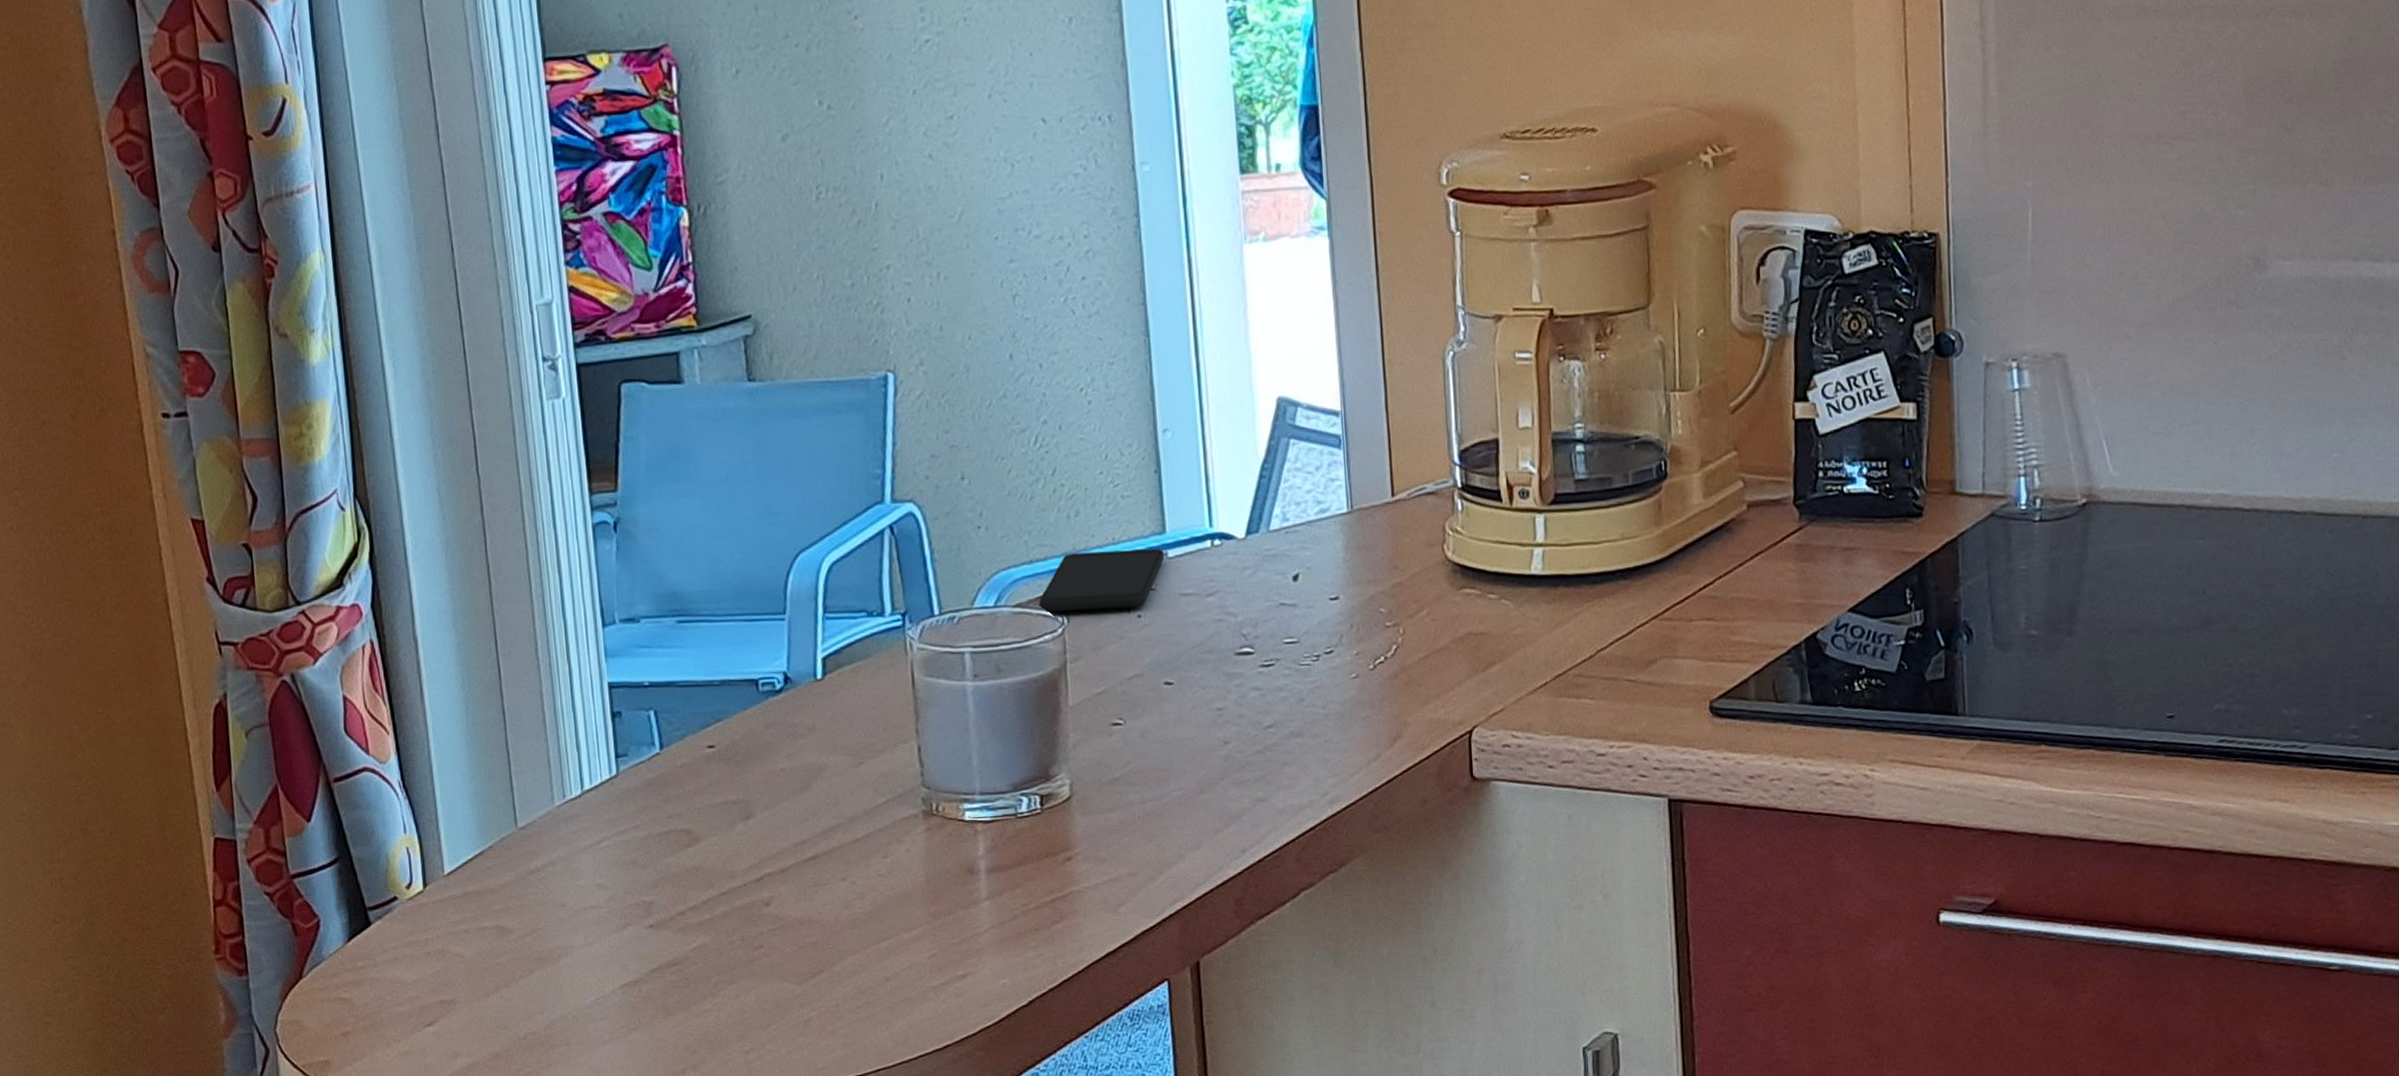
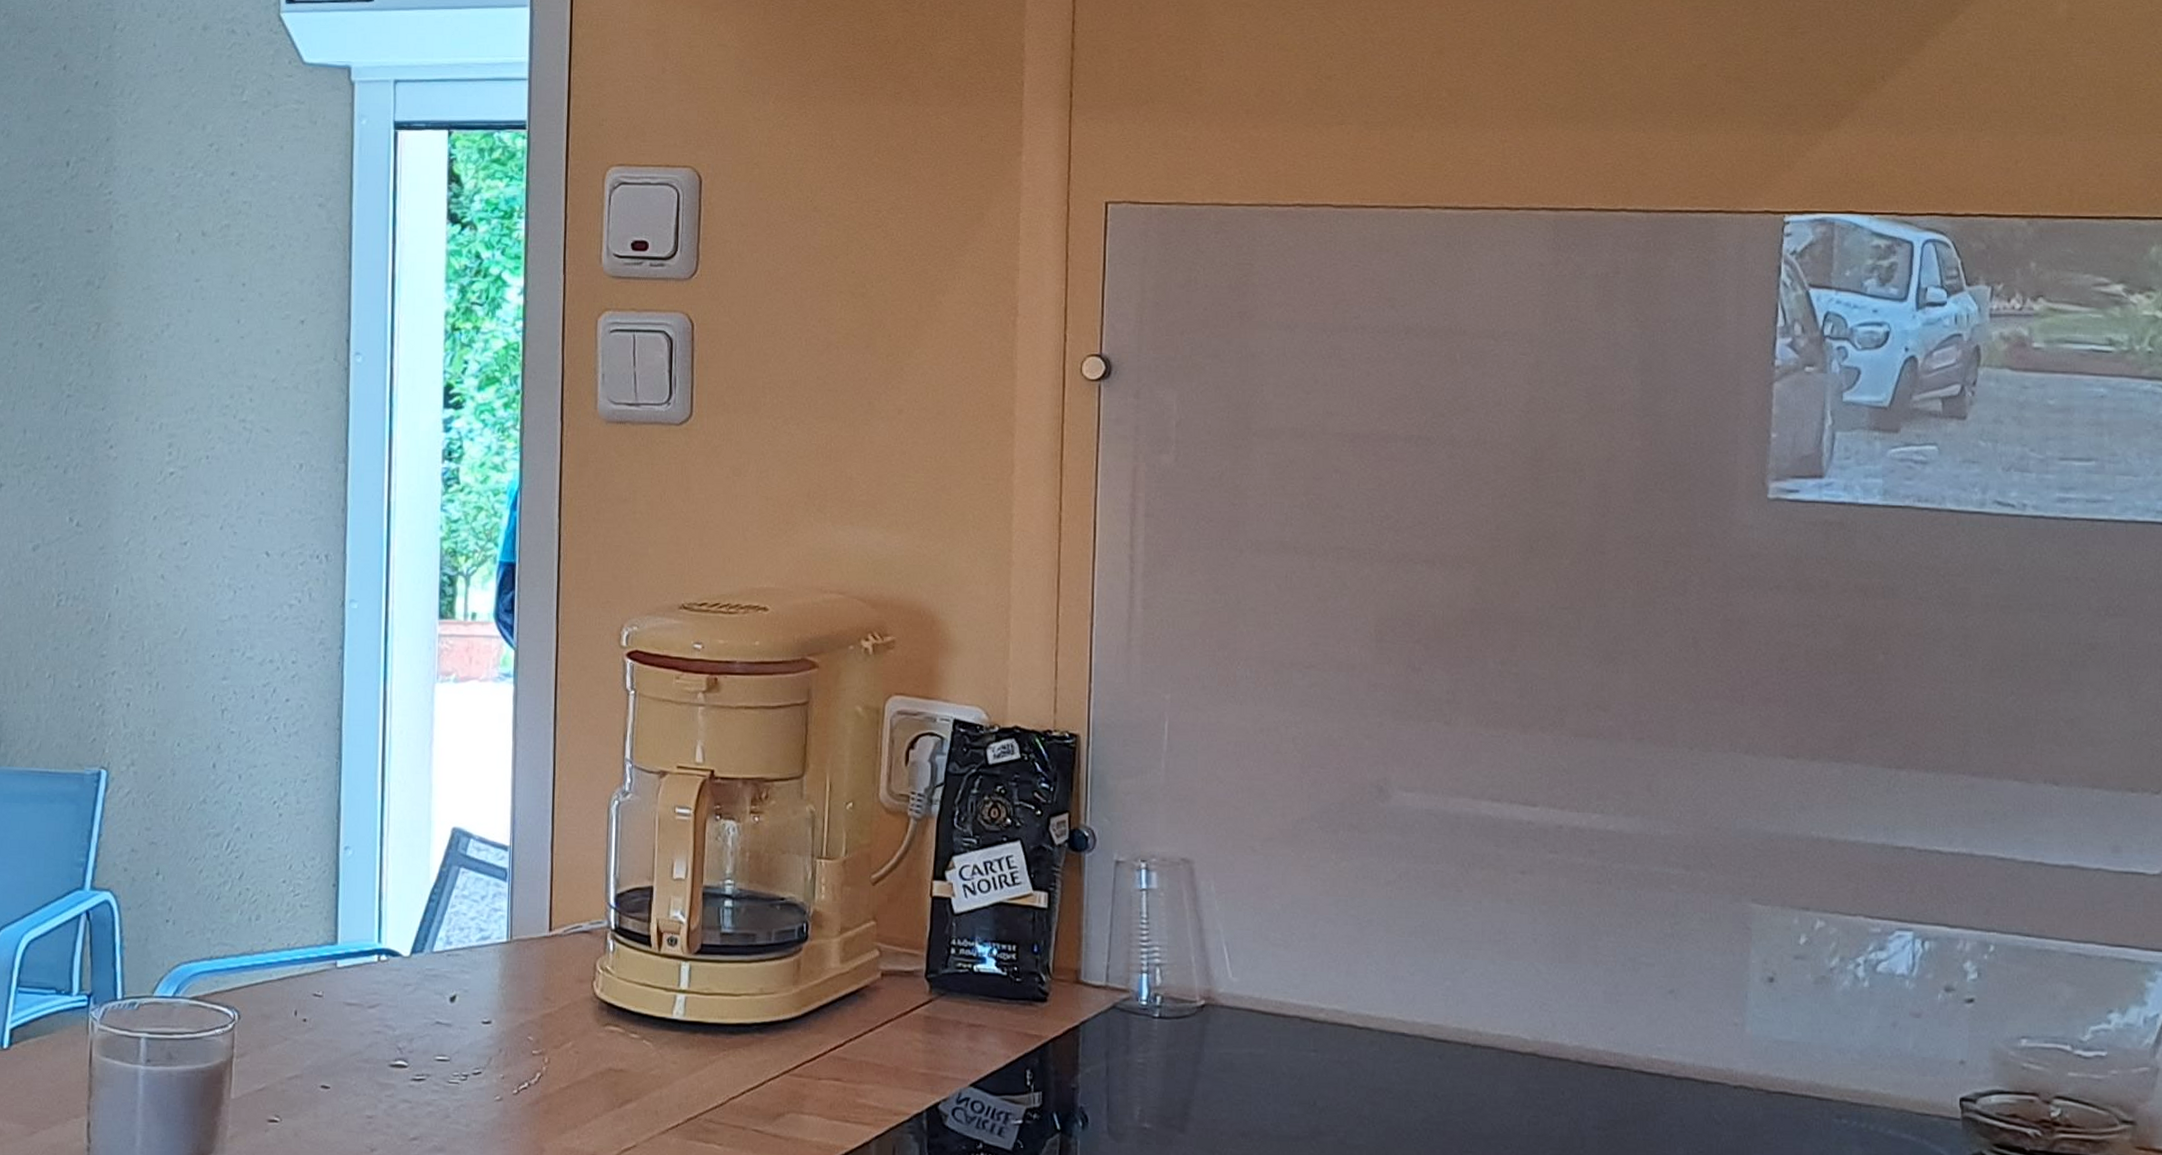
mobile phone: present [1039,548,1165,613] -> none [214,954,334,1011]

